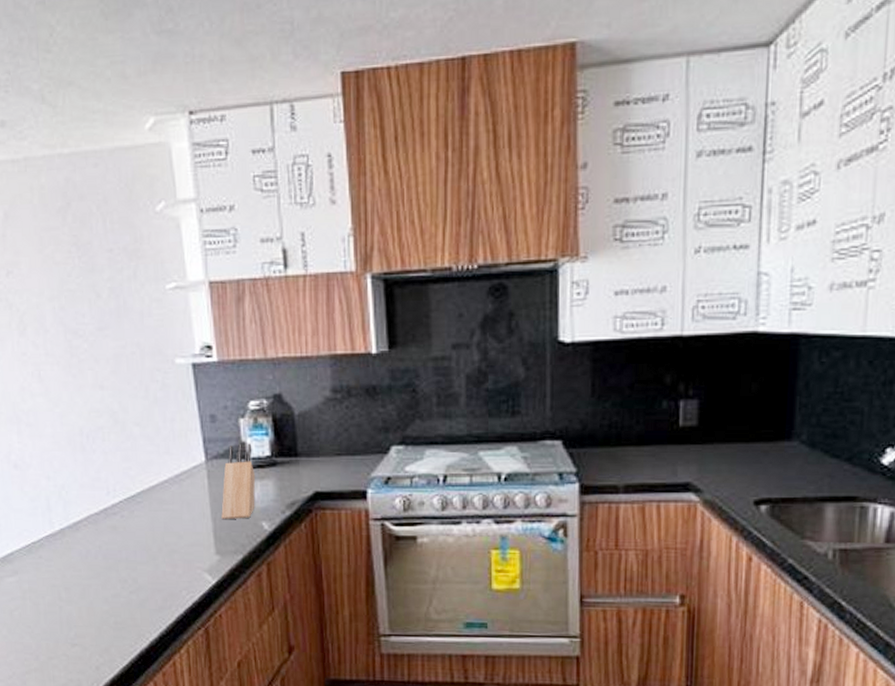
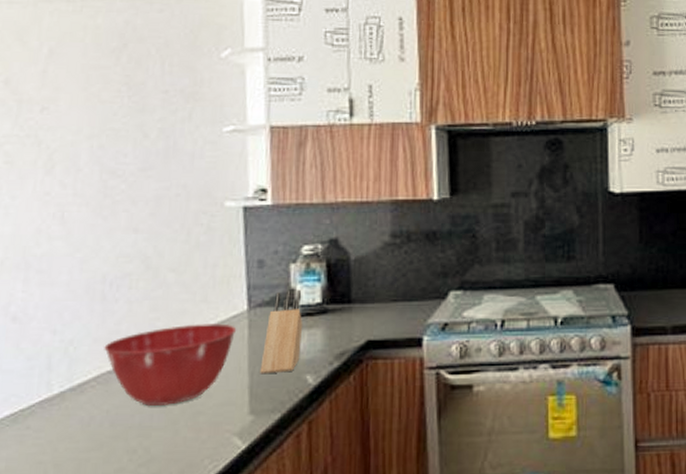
mixing bowl: none [89,473,198,544] -> present [104,323,237,406]

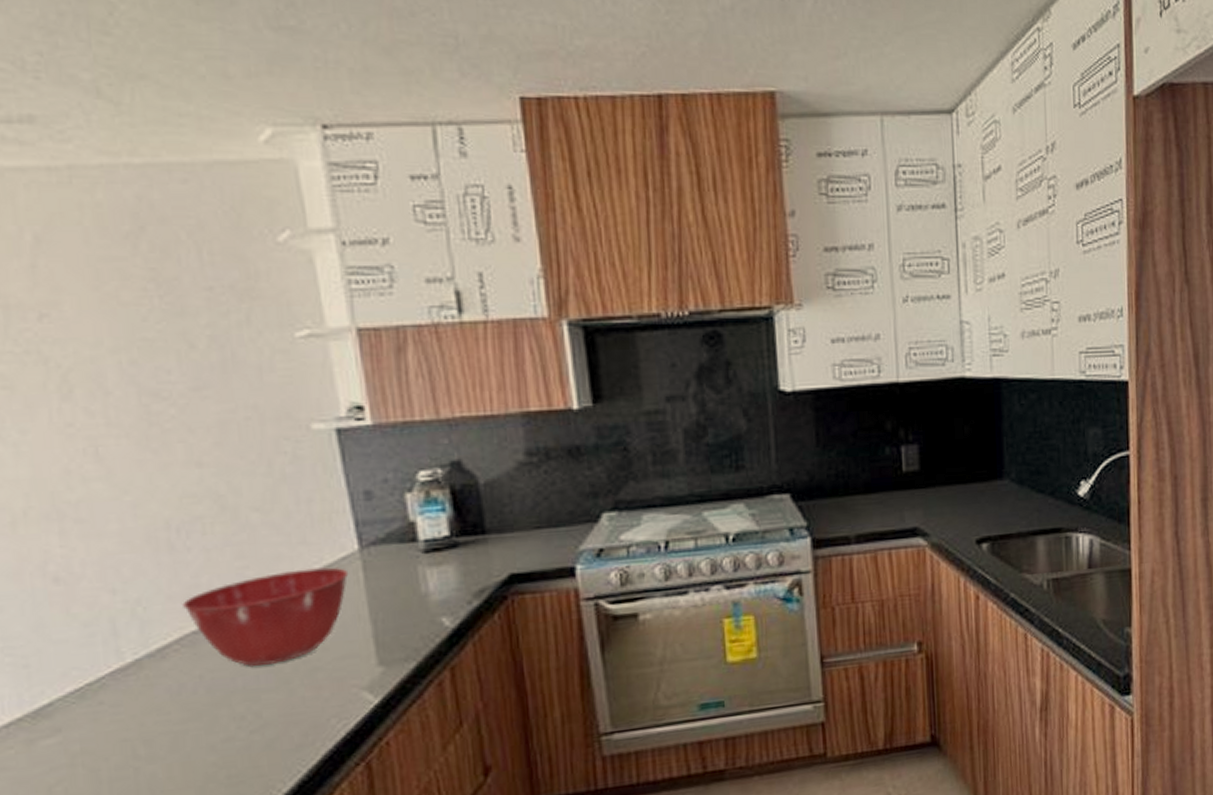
knife block: present [260,289,303,375] -> none [384,522,431,621]

